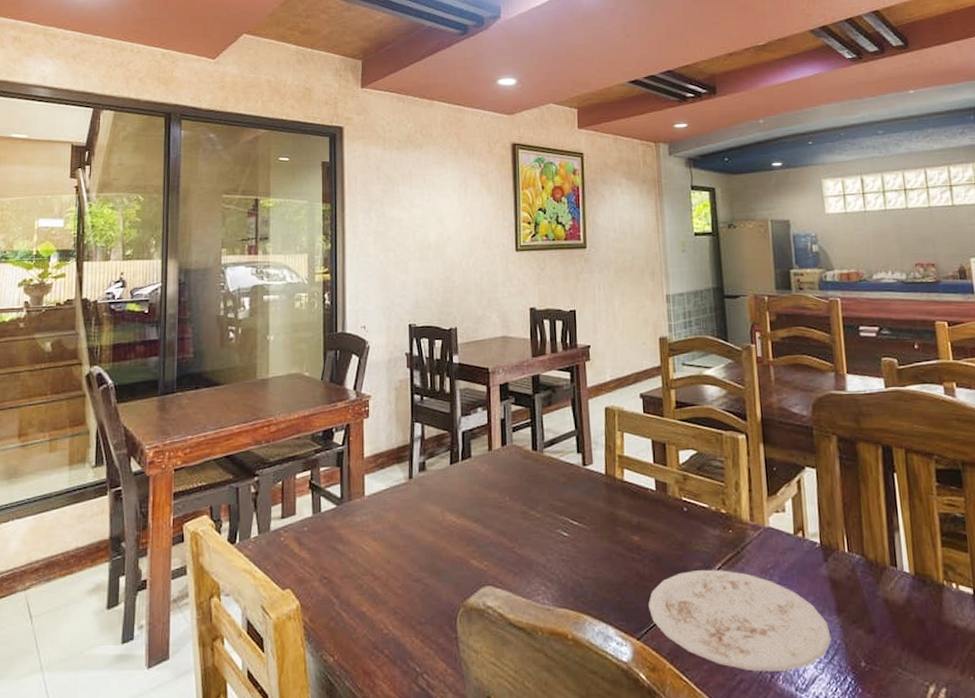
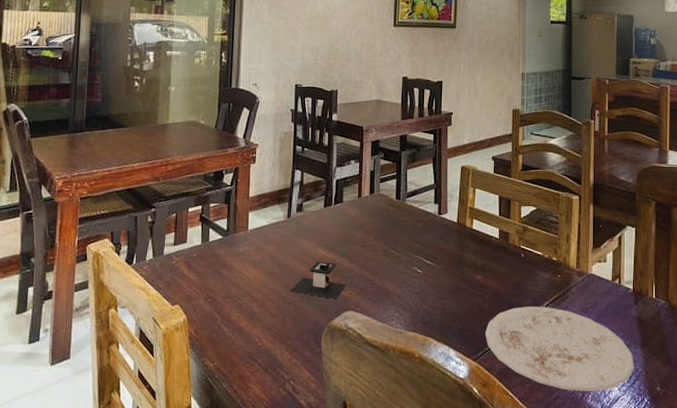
architectural model: none [417,528,482,573] -> present [290,261,347,299]

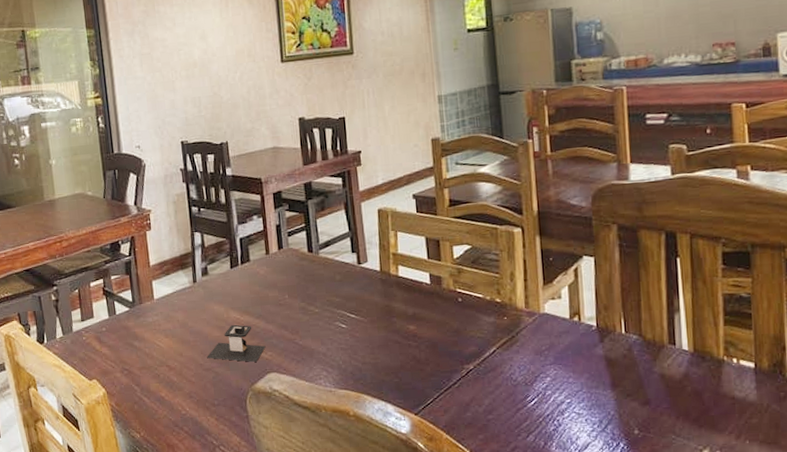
plate: present [484,305,635,391] -> none [424,352,606,440]

